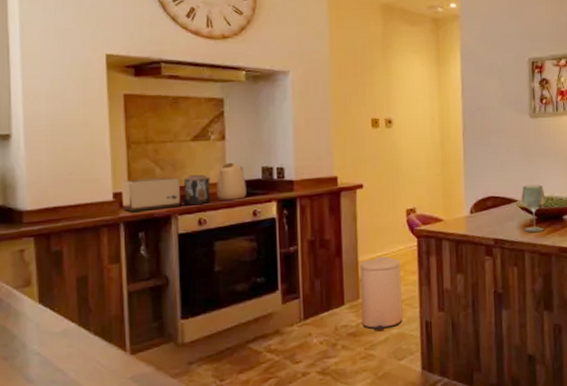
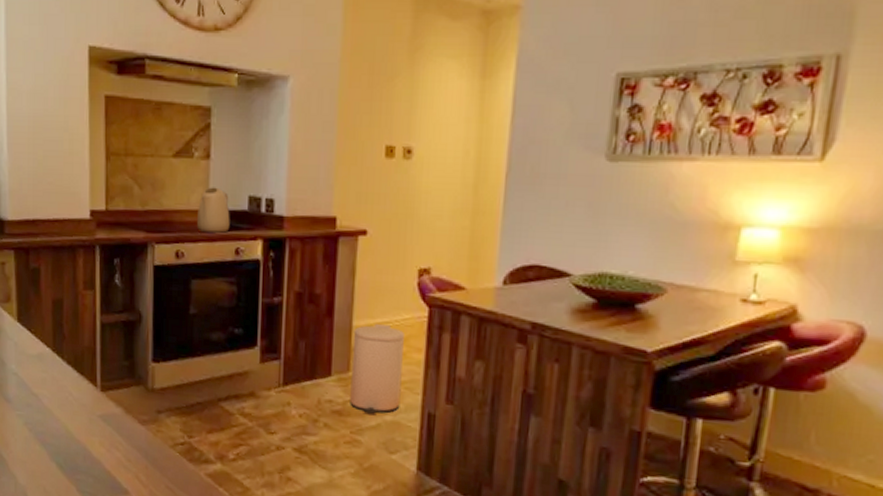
toaster: present [122,176,181,213] -> none [99,197,159,236]
canister: present [181,174,211,206] -> none [159,197,191,235]
wine glass: present [521,184,546,233] -> none [577,255,614,323]

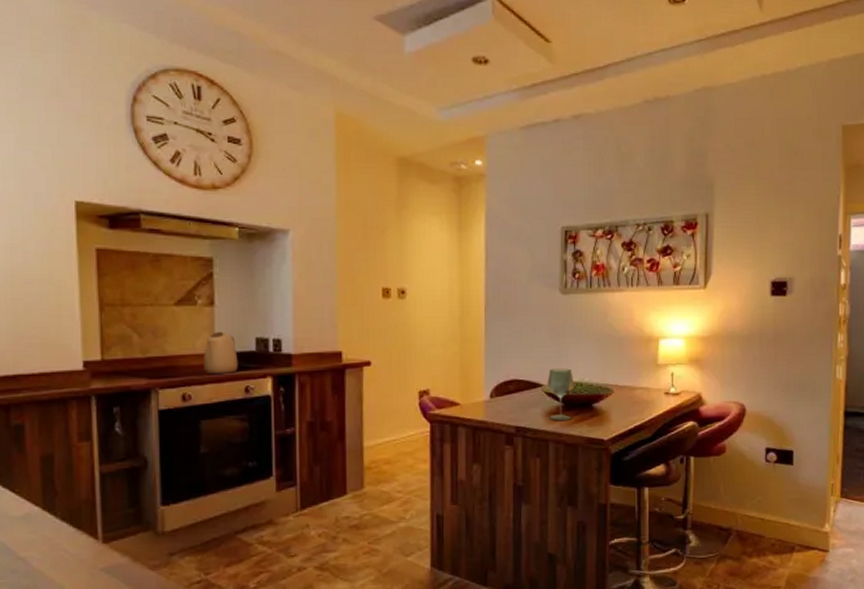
pedal bin: present [350,324,404,414] -> none [365,442,412,524]
wine glass: none [577,255,614,323] -> present [547,368,575,421]

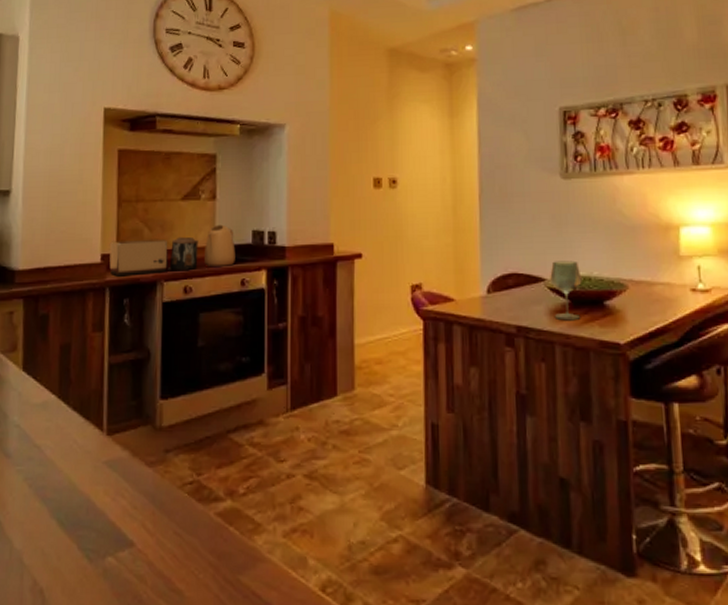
toaster: none [93,345,162,384] -> present [109,238,168,277]
canister: none [162,343,197,379] -> present [168,236,198,271]

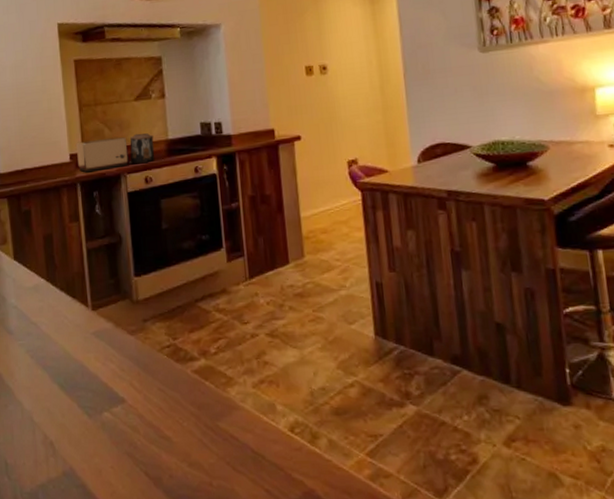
kettle: present [203,224,235,266] -> none [159,119,188,158]
wine glass: present [550,260,582,321] -> none [475,127,507,183]

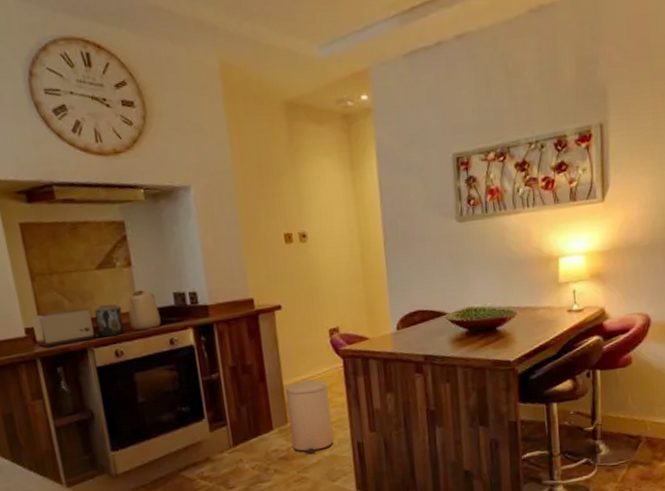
kettle: none [159,119,188,158] -> present [128,289,161,330]
pedal bin: none [302,212,351,292] -> present [285,379,334,454]

